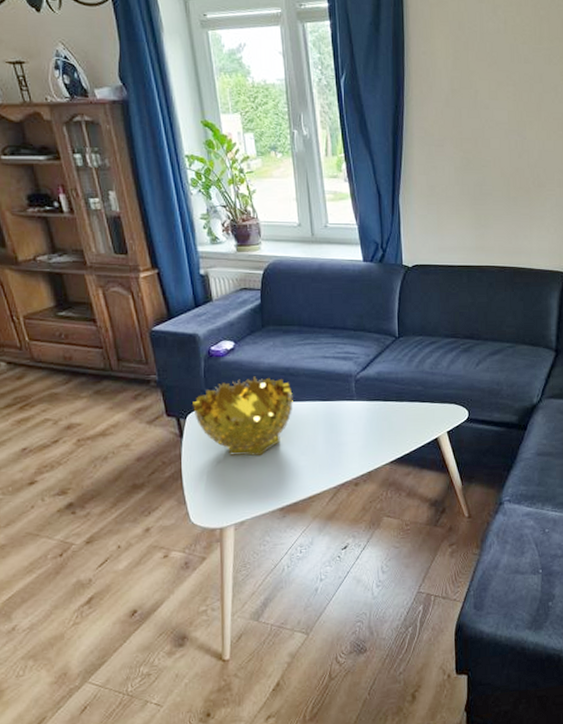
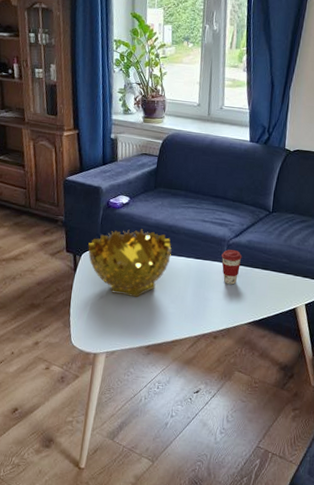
coffee cup: none [350,385,373,424] -> present [221,249,242,285]

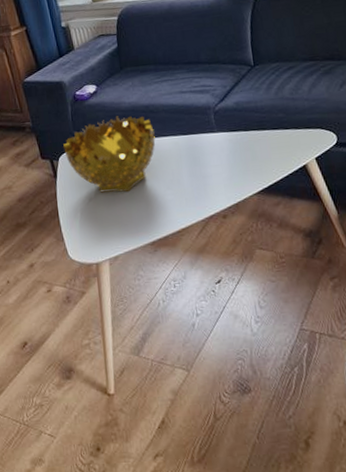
coffee cup: present [221,249,242,285] -> none [210,116,234,155]

